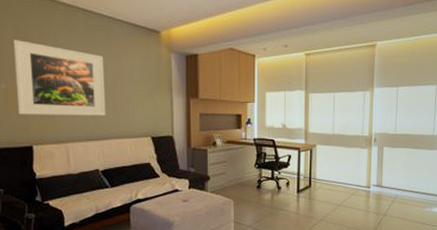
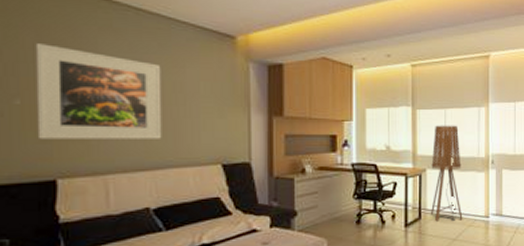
floor lamp: none [320,107,347,190] -> present [431,125,463,222]

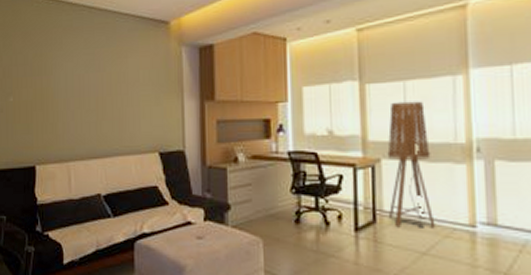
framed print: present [35,42,162,139] -> none [22,47,110,131]

